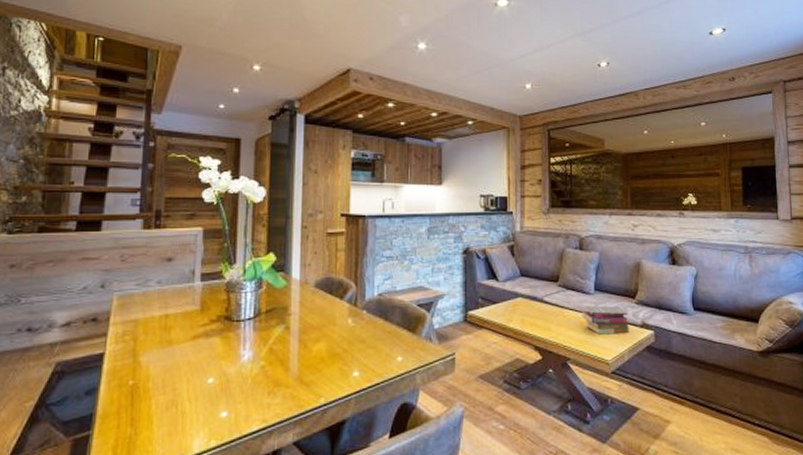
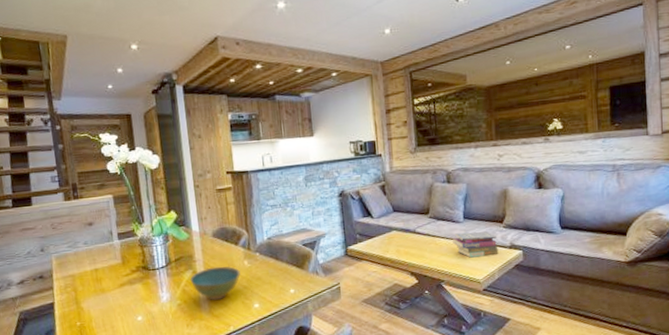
bowl: none [281,323,341,364] -> present [190,266,240,300]

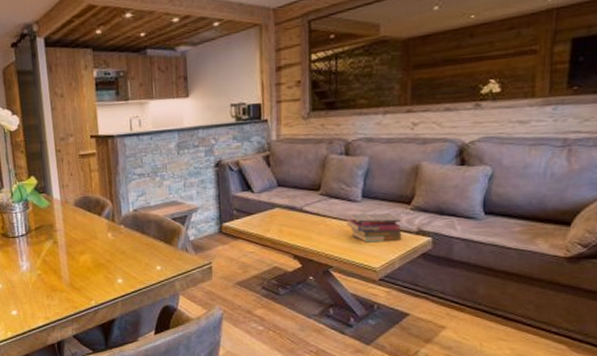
bowl: present [190,266,240,300] -> none [51,237,103,272]

